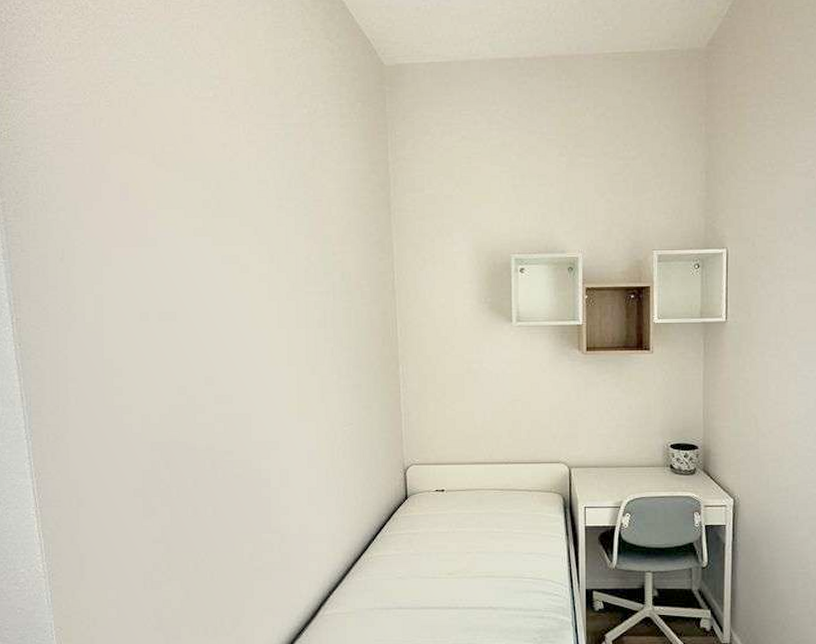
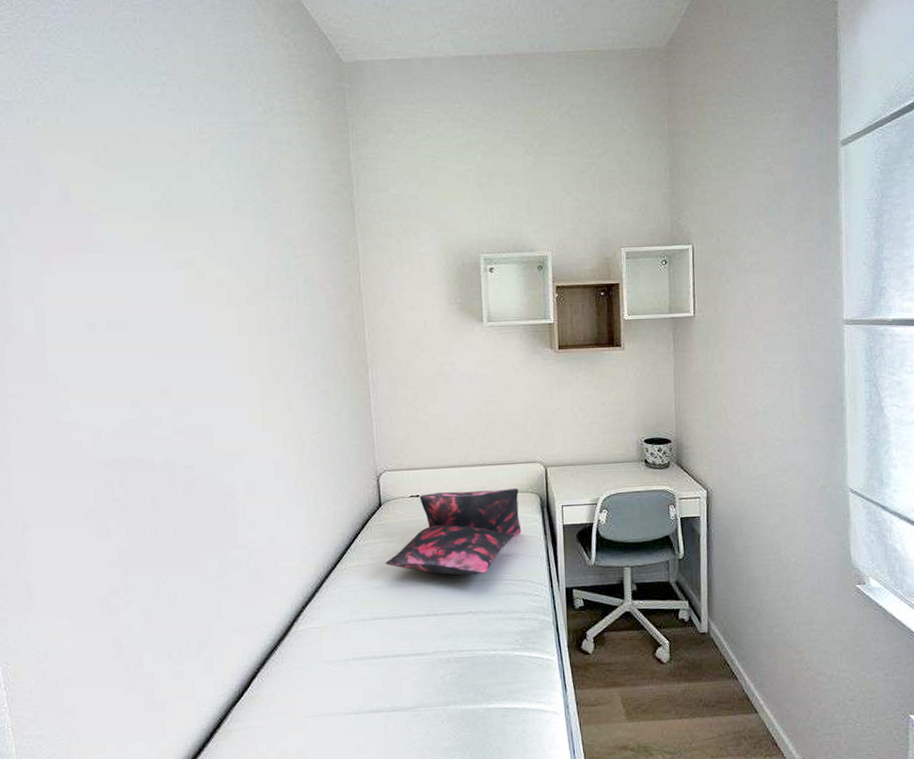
cushion: none [409,487,544,571] -> present [385,488,522,575]

